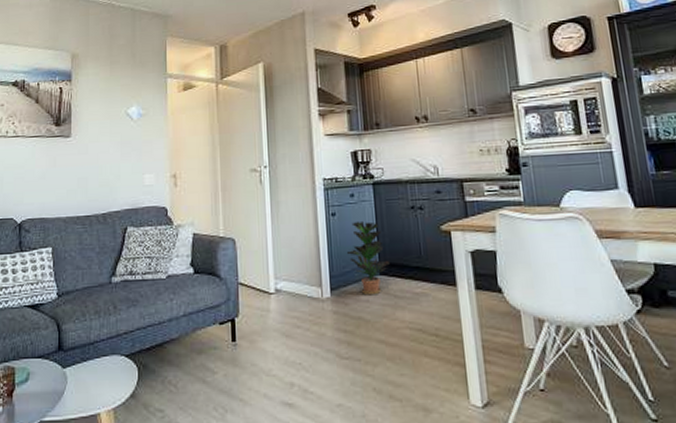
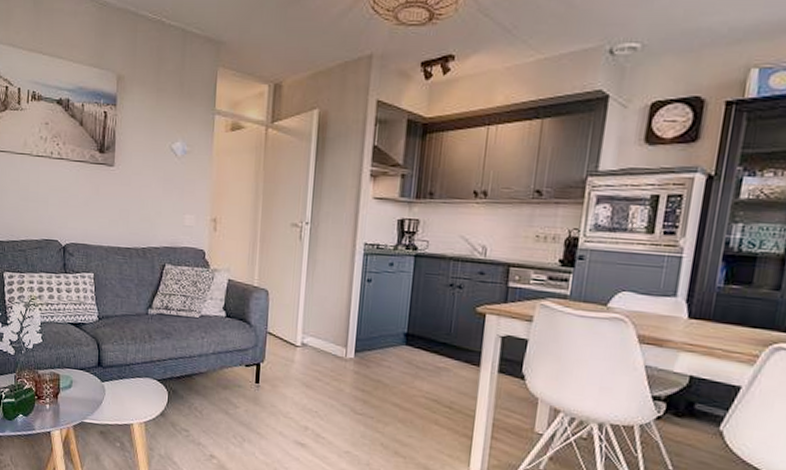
potted plant: present [346,220,390,296] -> none [376,290,418,363]

